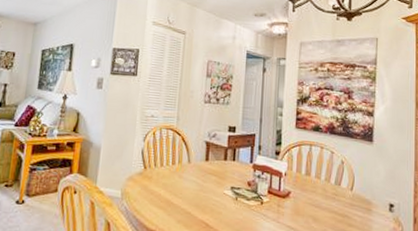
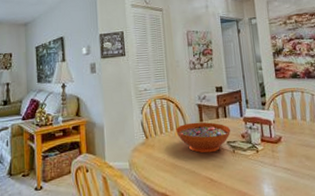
decorative bowl: none [178,160,238,196] -> present [176,122,231,153]

